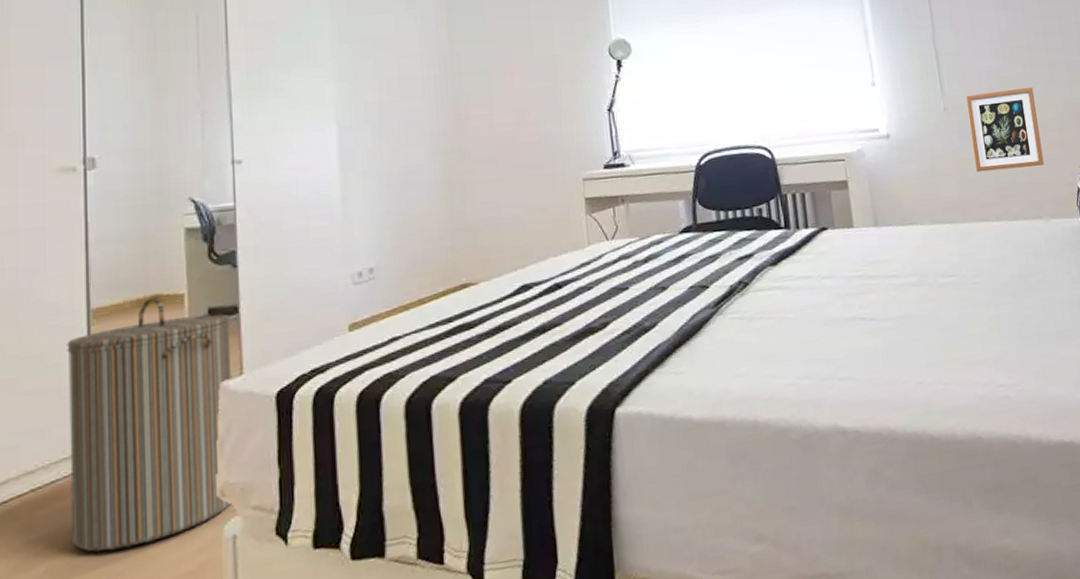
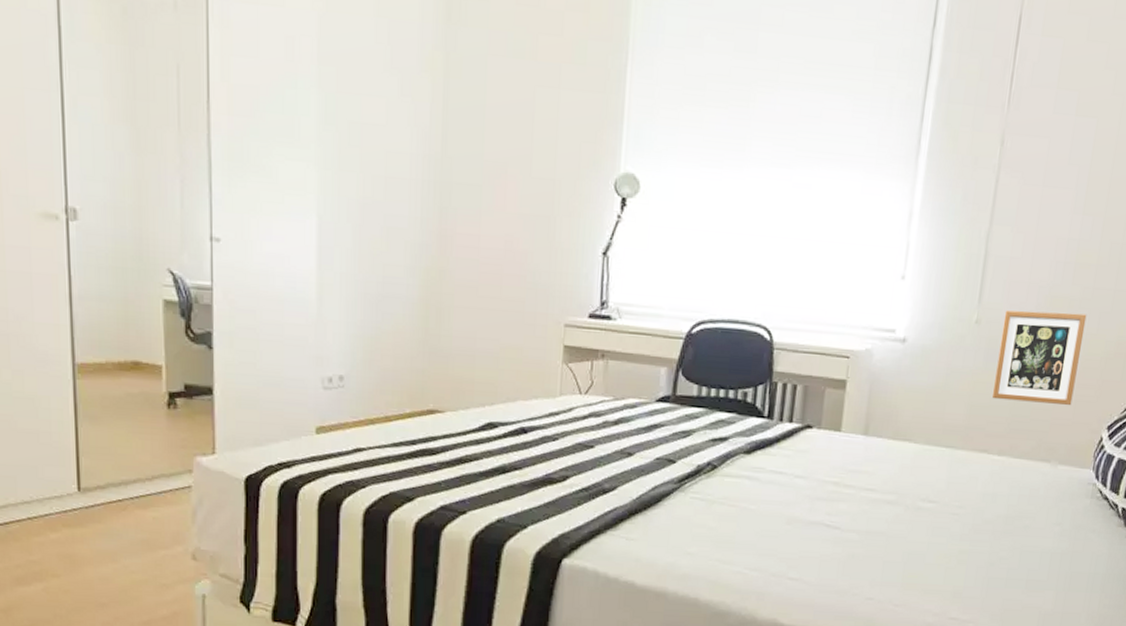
laundry hamper: present [67,297,232,552] -> none [55,362,205,585]

